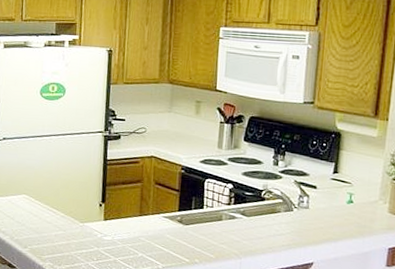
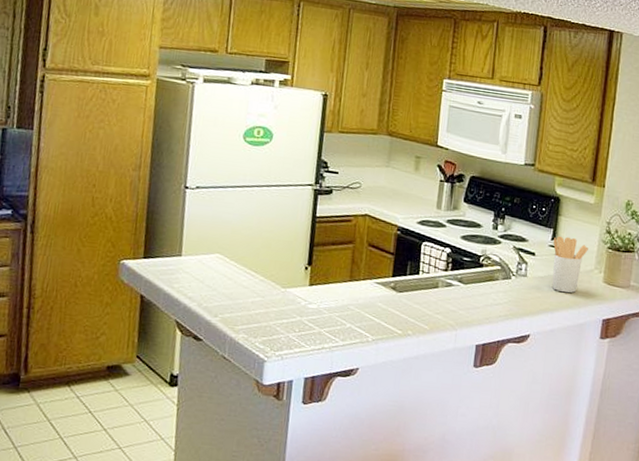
utensil holder: none [334,169,372,224] -> present [552,236,588,293]

